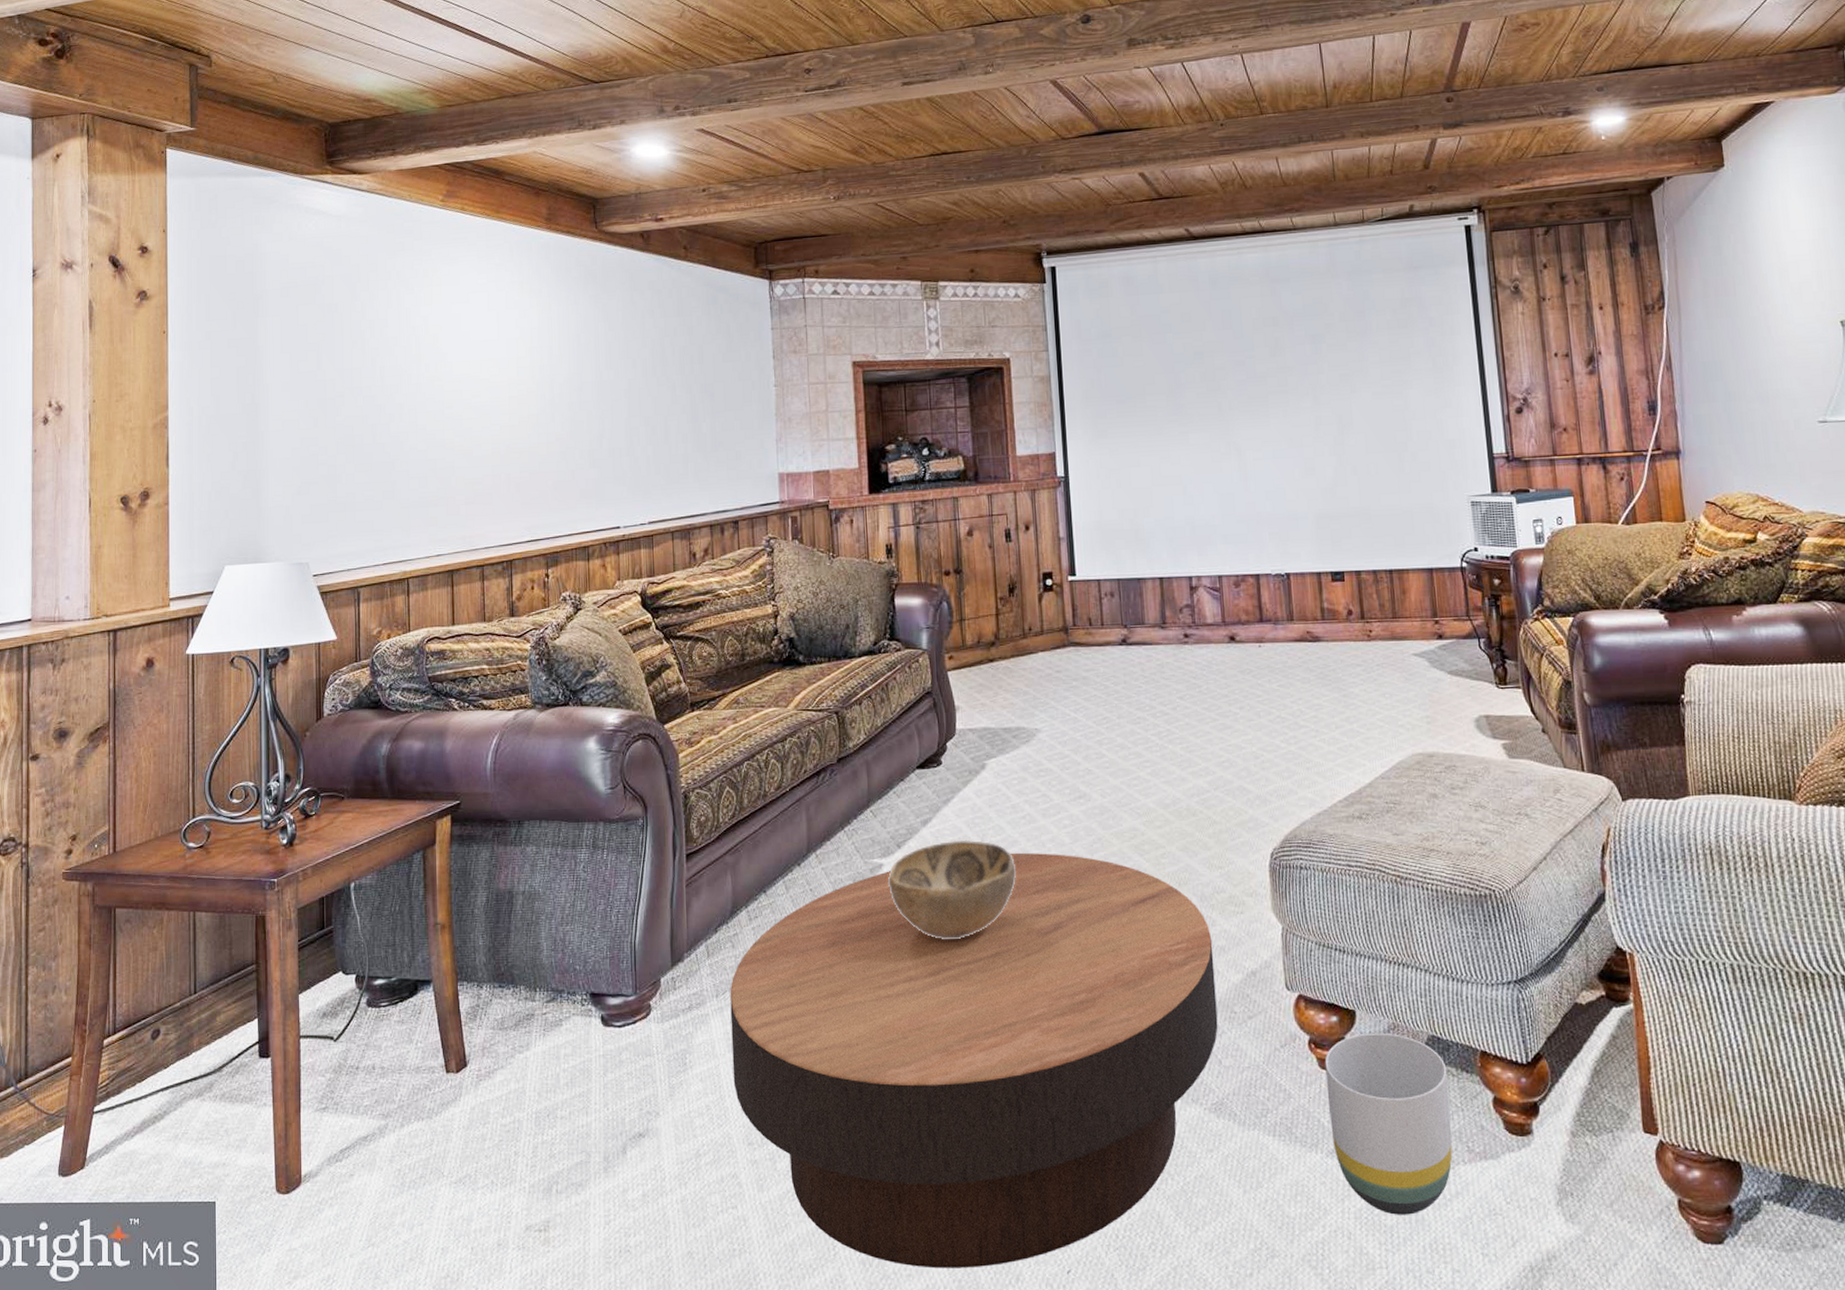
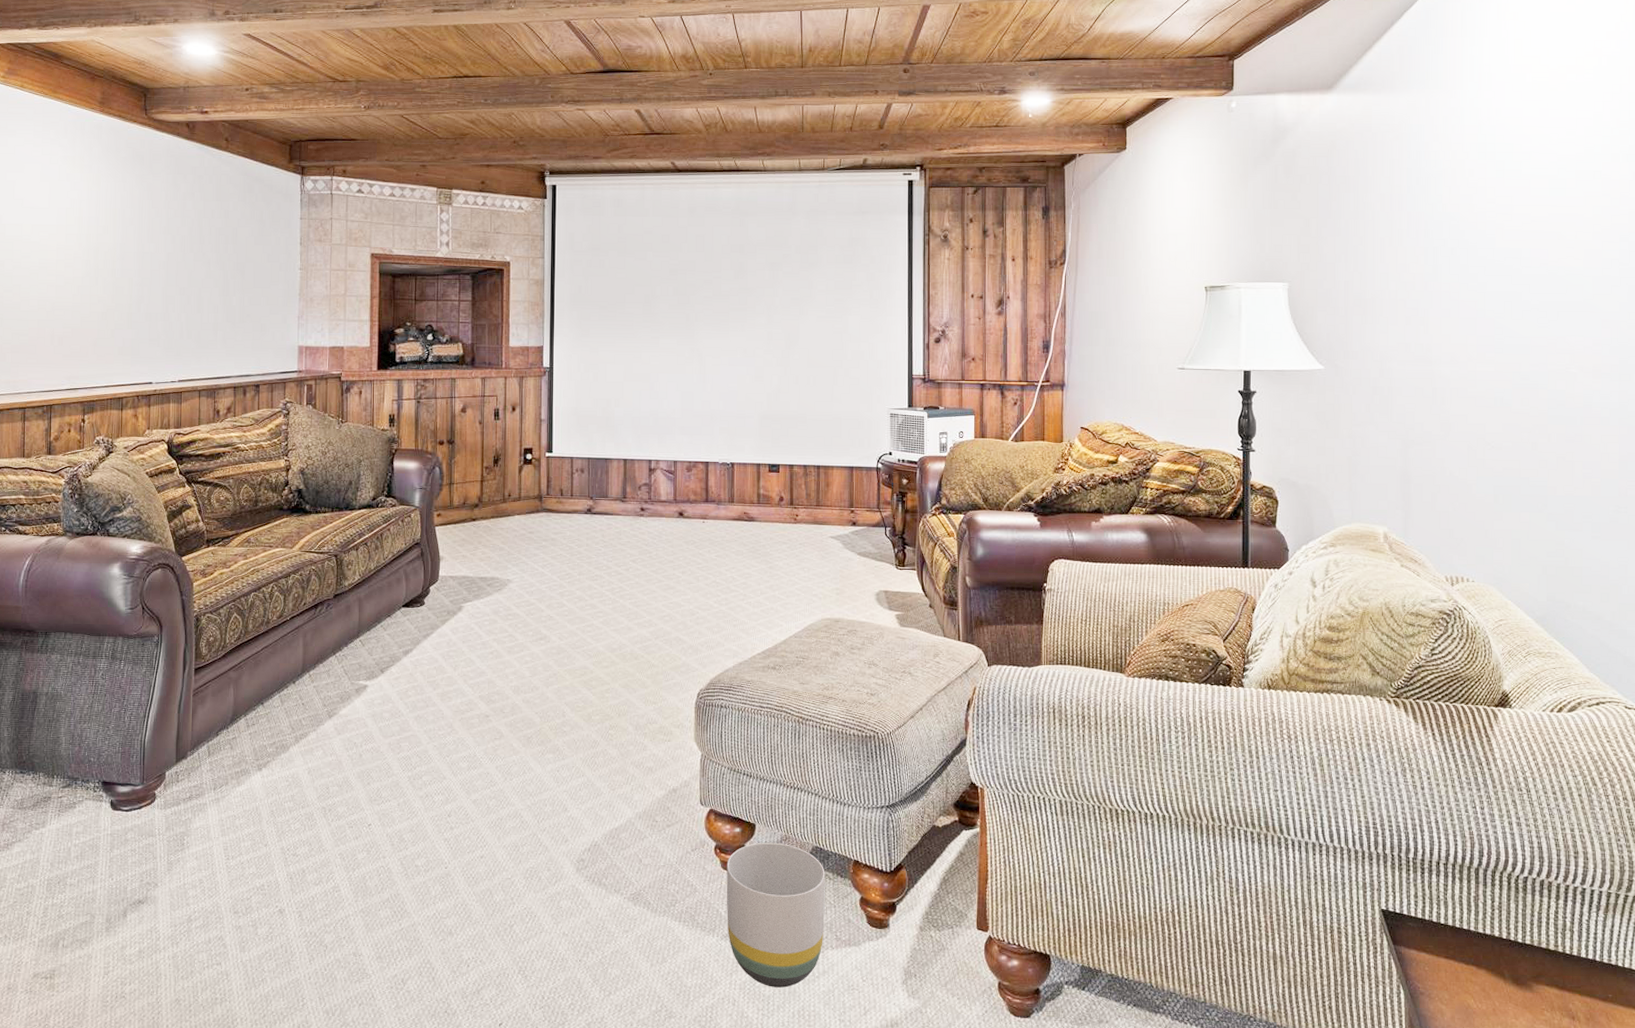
coffee table: present [730,852,1218,1269] -> none [224,682,643,1019]
decorative bowl: present [888,839,1016,940] -> none [371,669,481,752]

